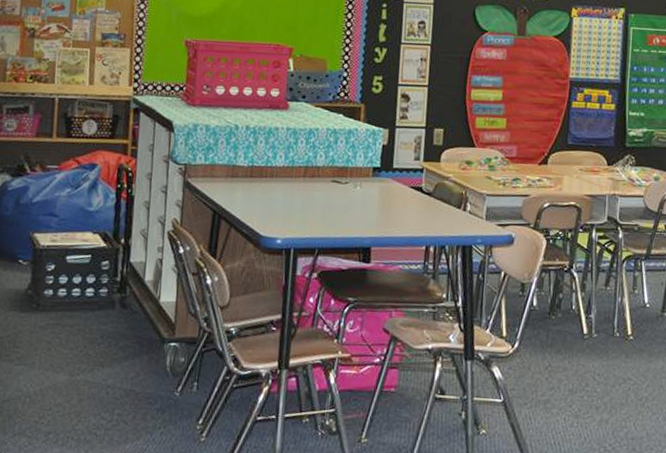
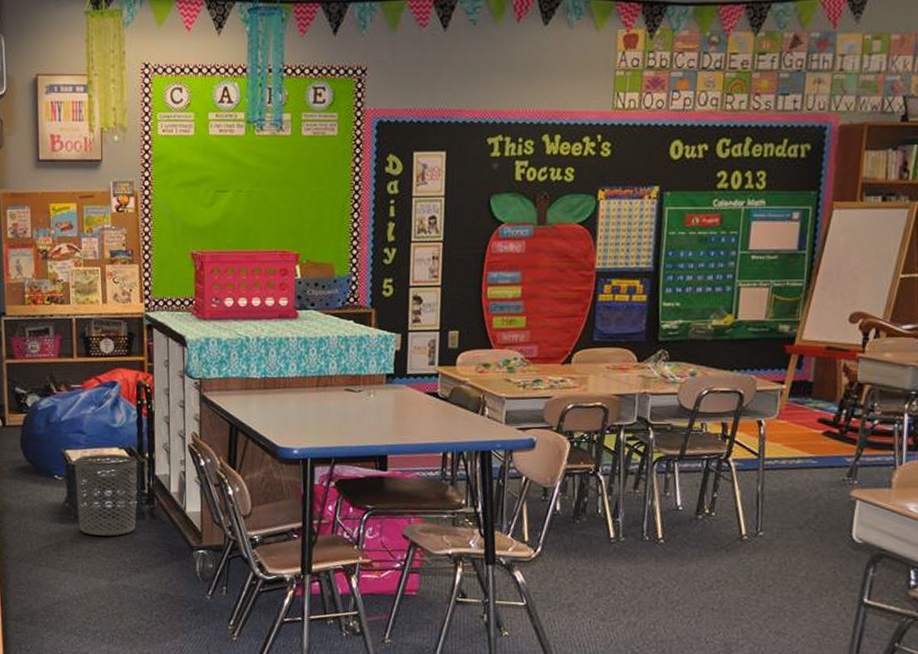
waste bin: none [41,238,112,327] -> present [74,454,138,536]

